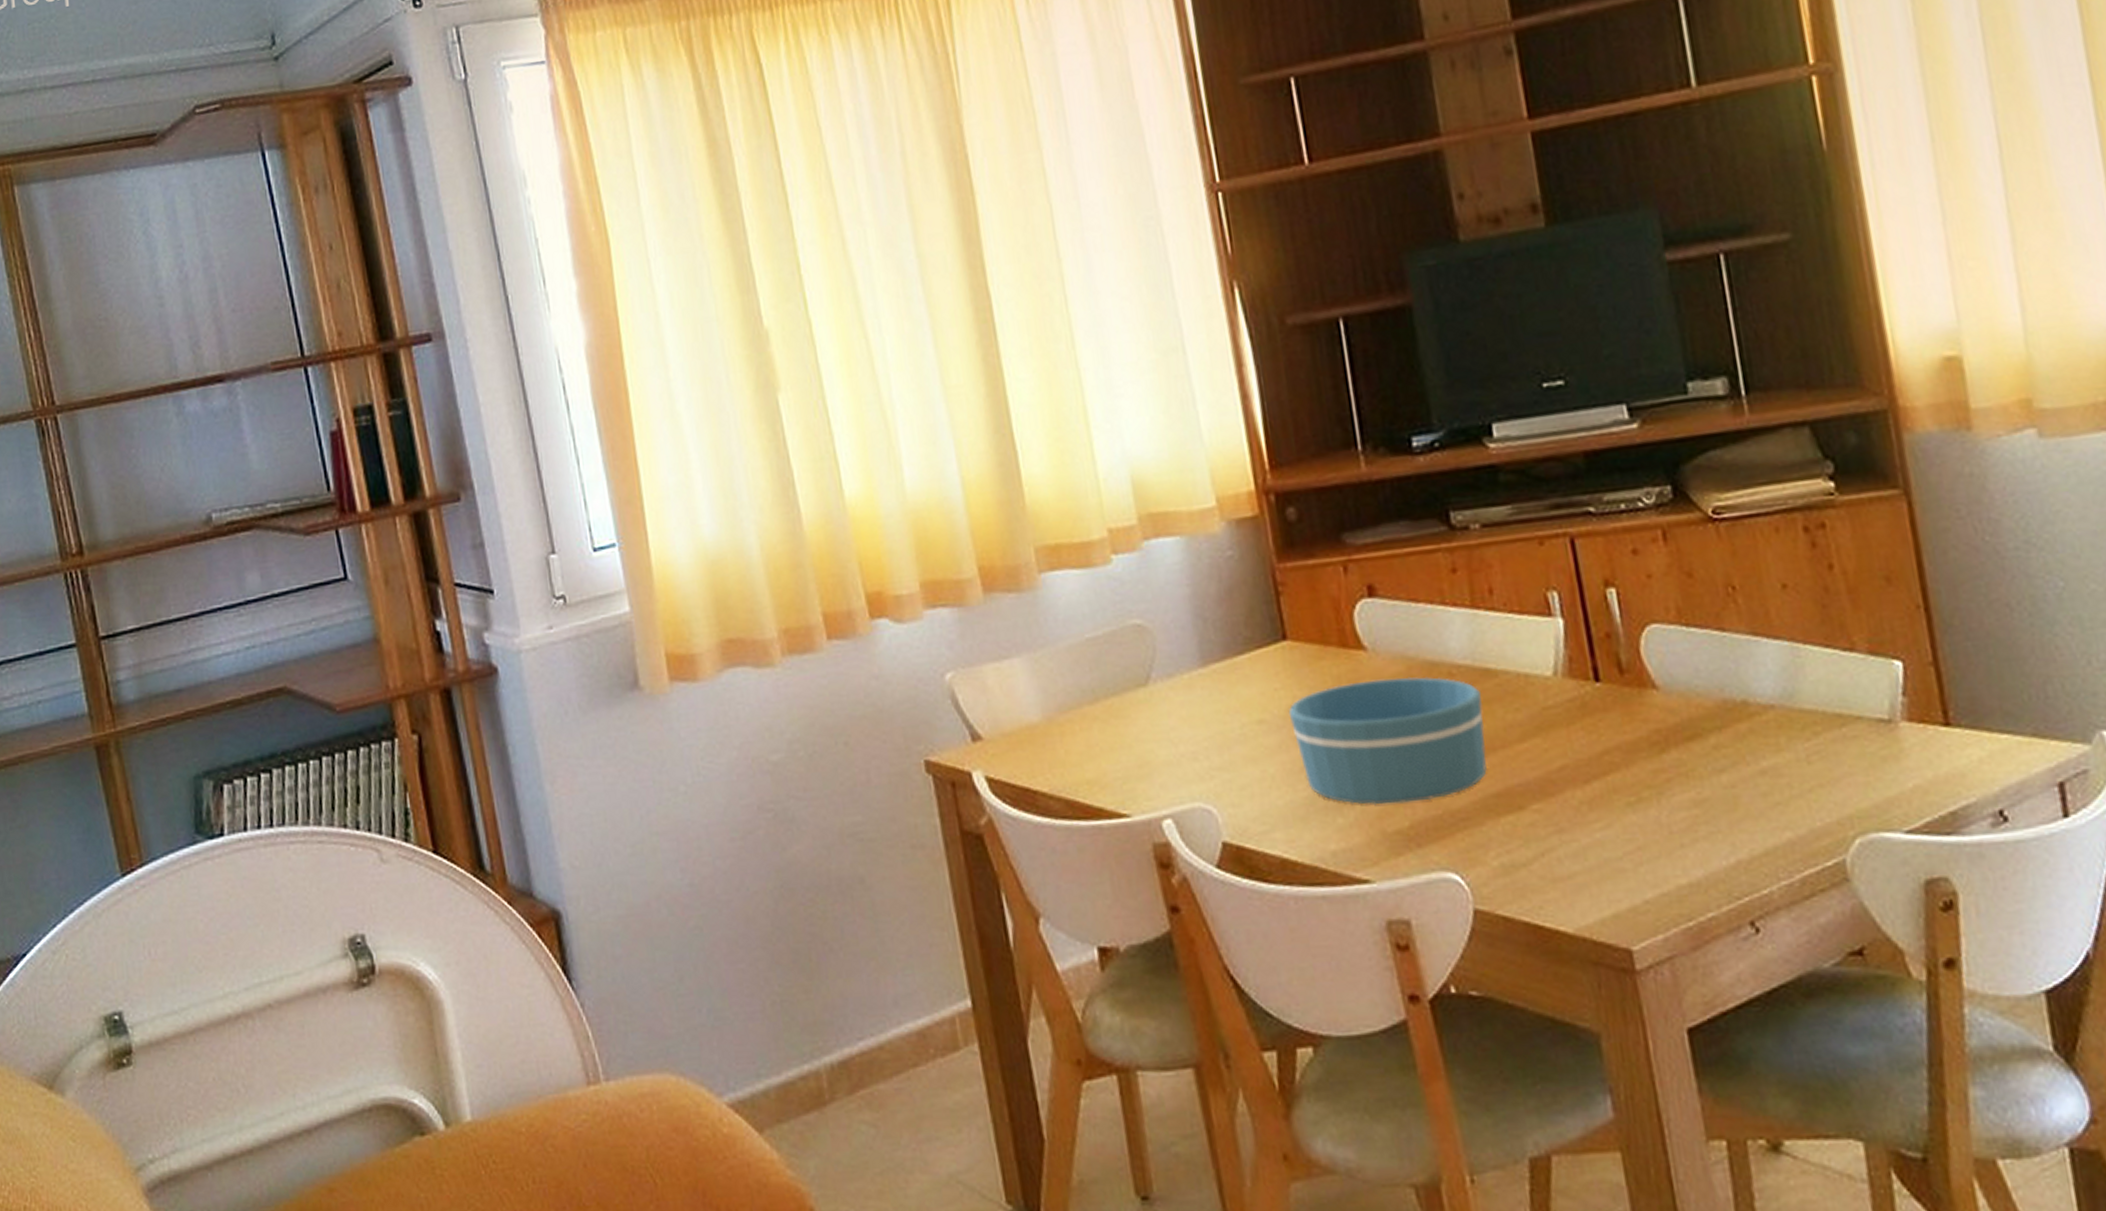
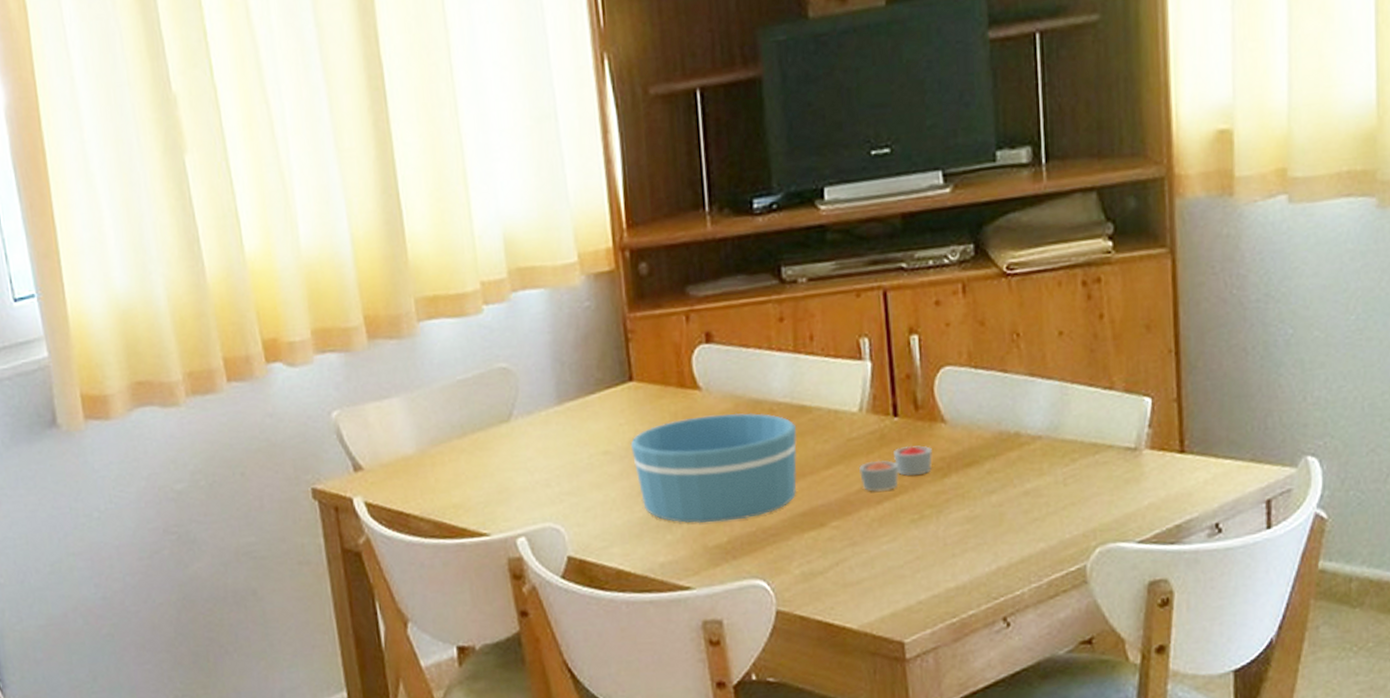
candle: none [1559,715,1646,769] -> present [859,445,932,492]

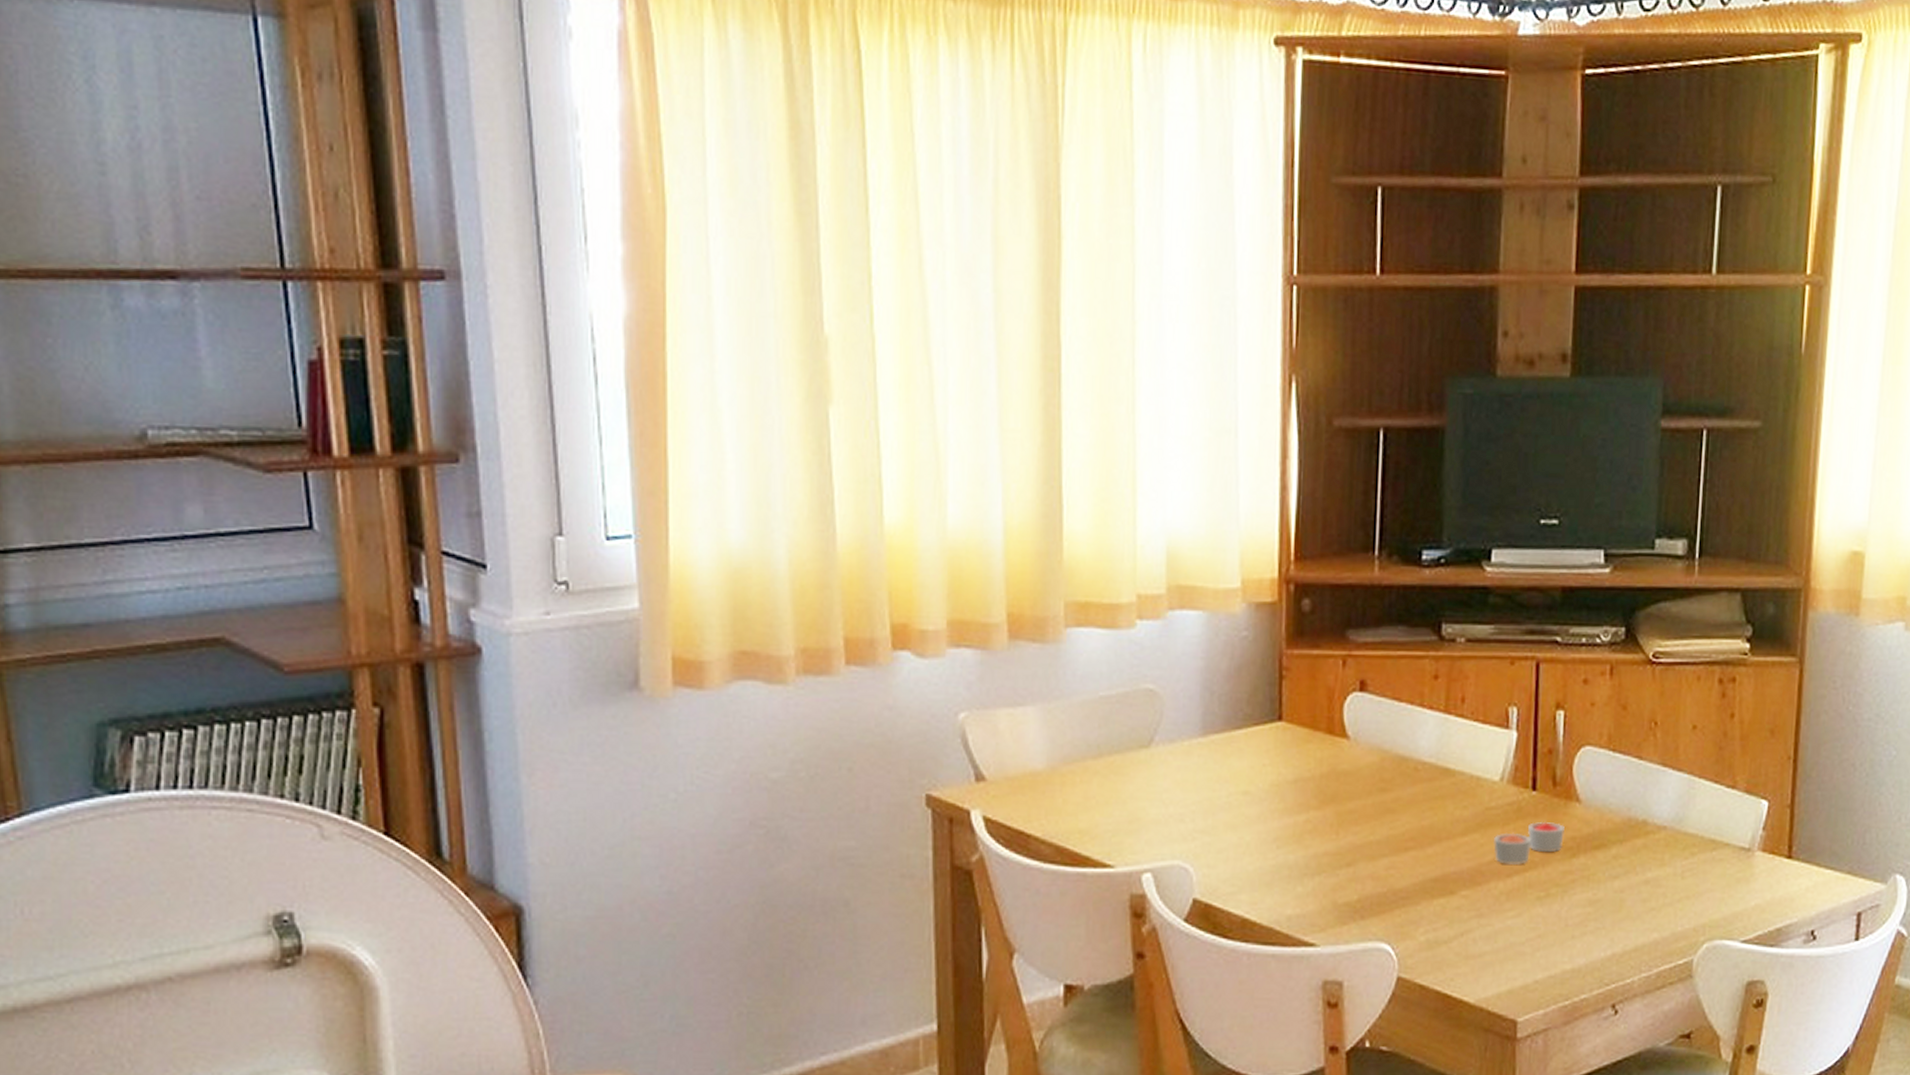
bowl: present [630,412,797,524] -> none [1271,766,1439,879]

